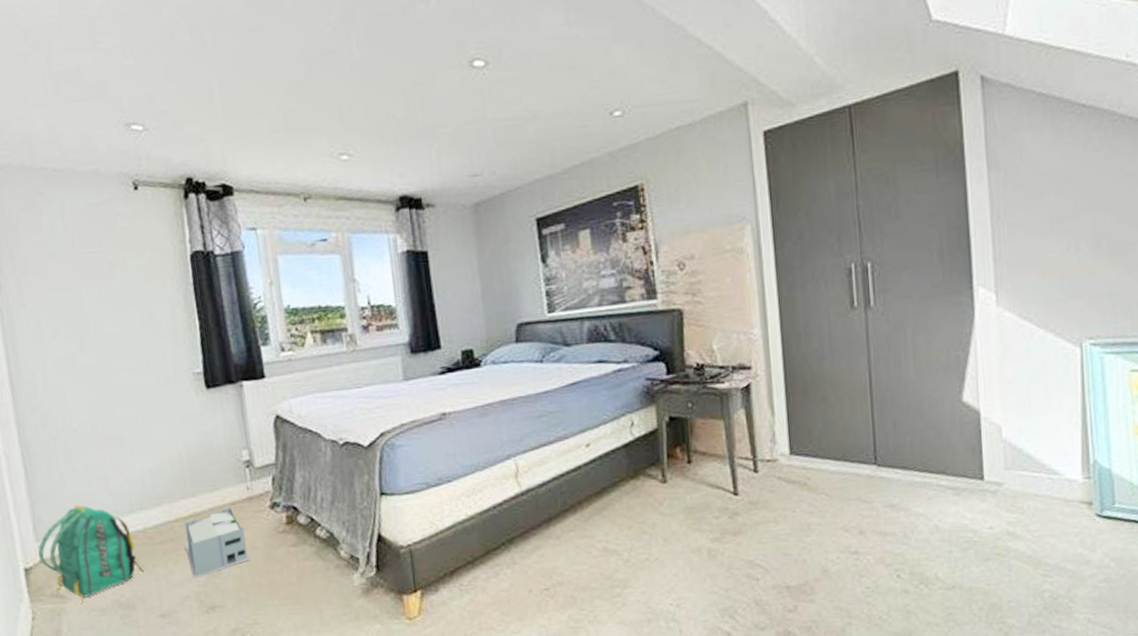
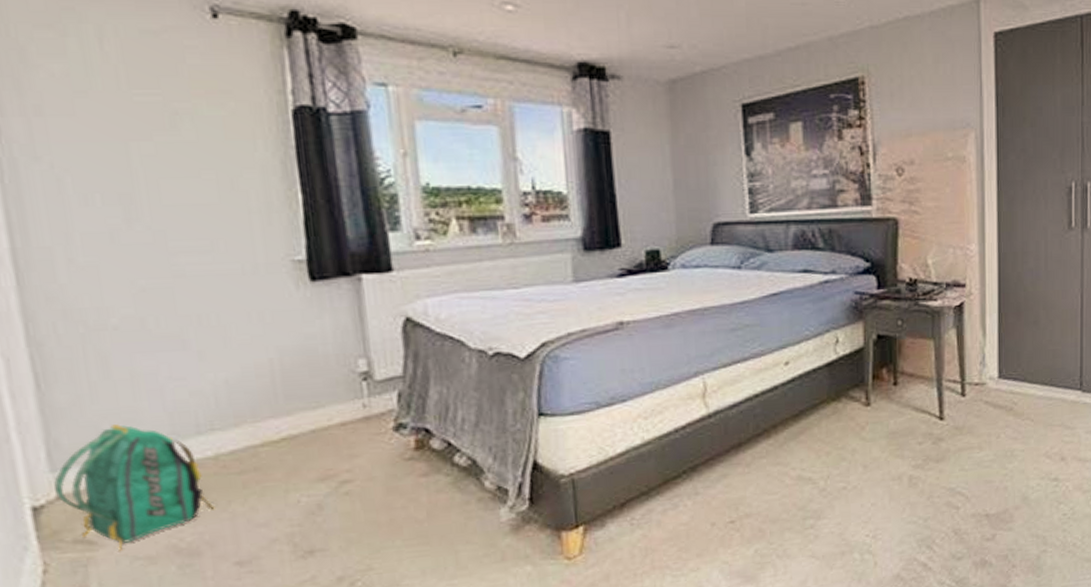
storage bin: present [184,508,250,578] -> none [274,430,364,516]

